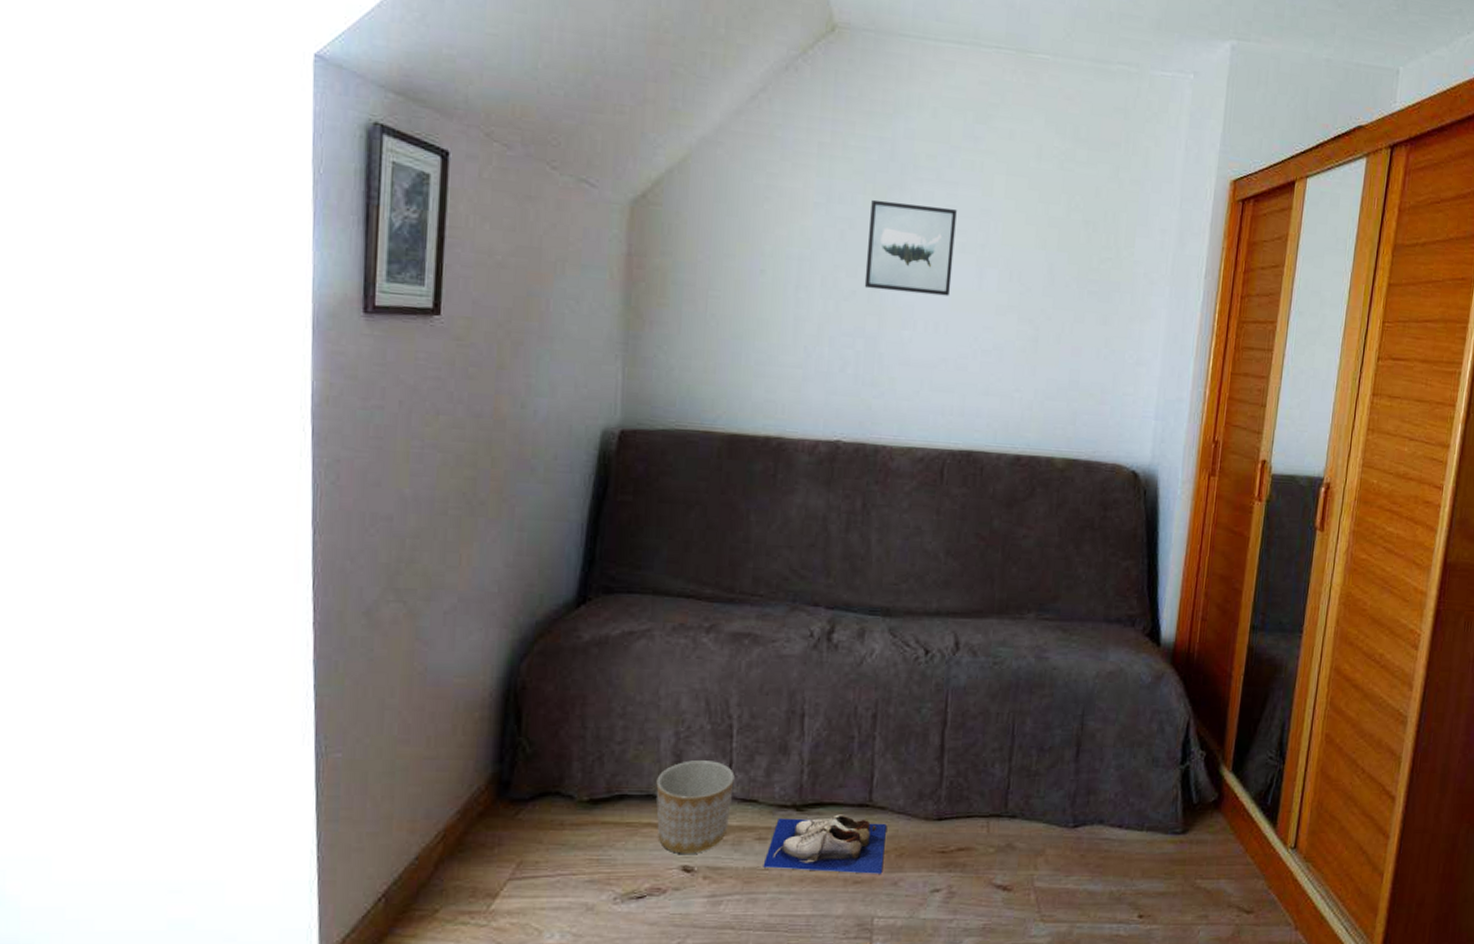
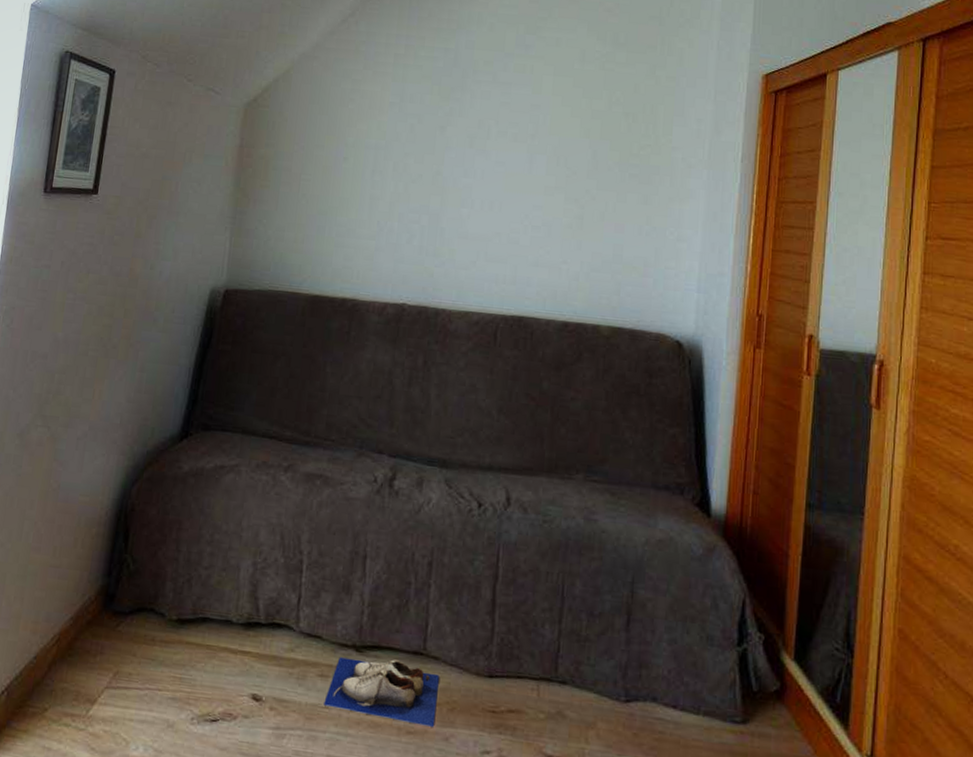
planter: present [656,760,735,854] -> none [232,591,302,683]
wall art: present [864,199,957,296] -> none [429,98,510,179]

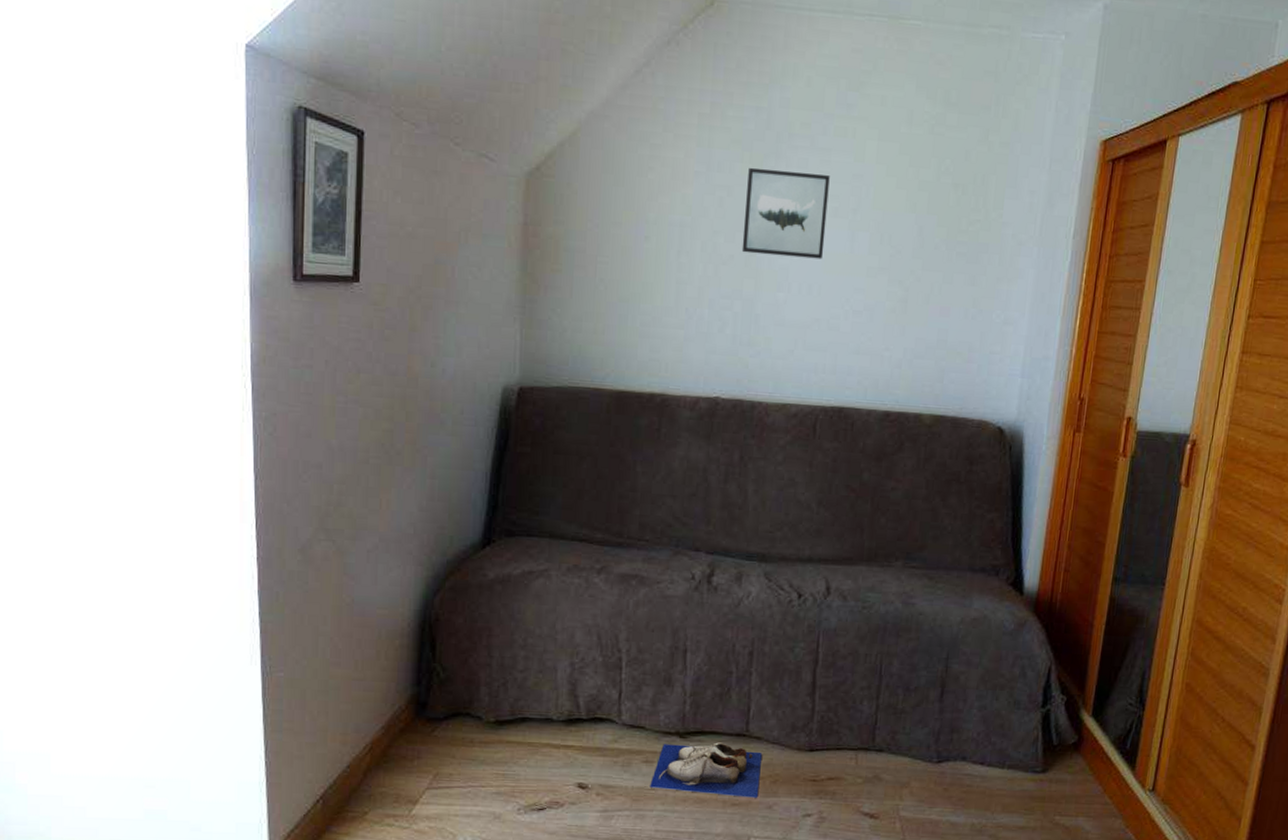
wall art: none [429,98,510,179] -> present [741,167,830,260]

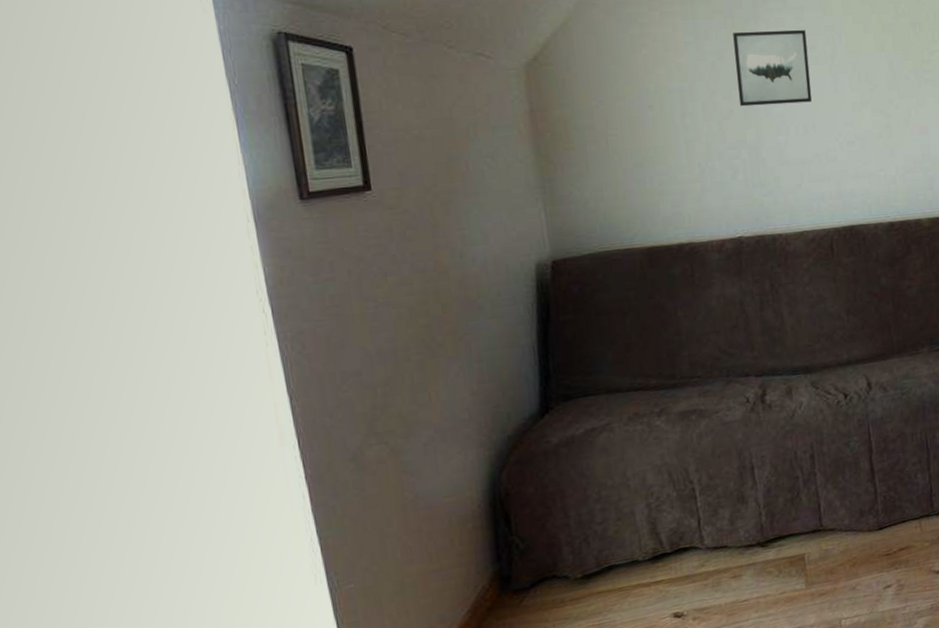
shoe: present [650,742,762,798] -> none [741,541,842,600]

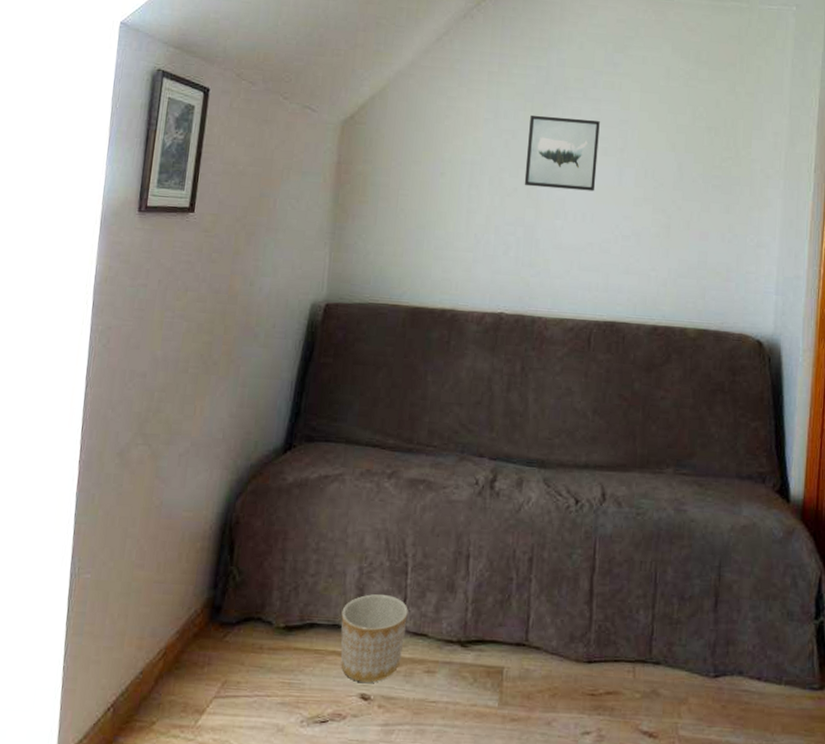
planter: none [638,521,706,604] -> present [340,594,408,683]

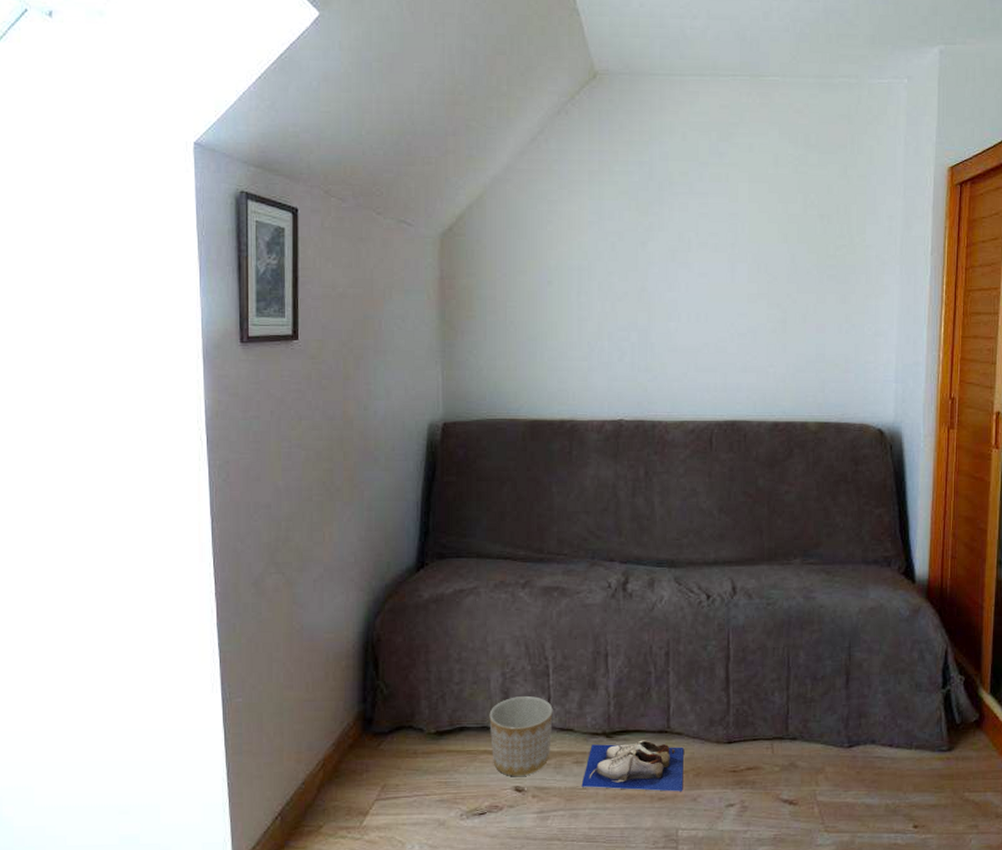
shoe: none [430,652,541,713] -> present [581,740,684,791]
wall art: present [524,115,600,191] -> none [634,214,708,290]

